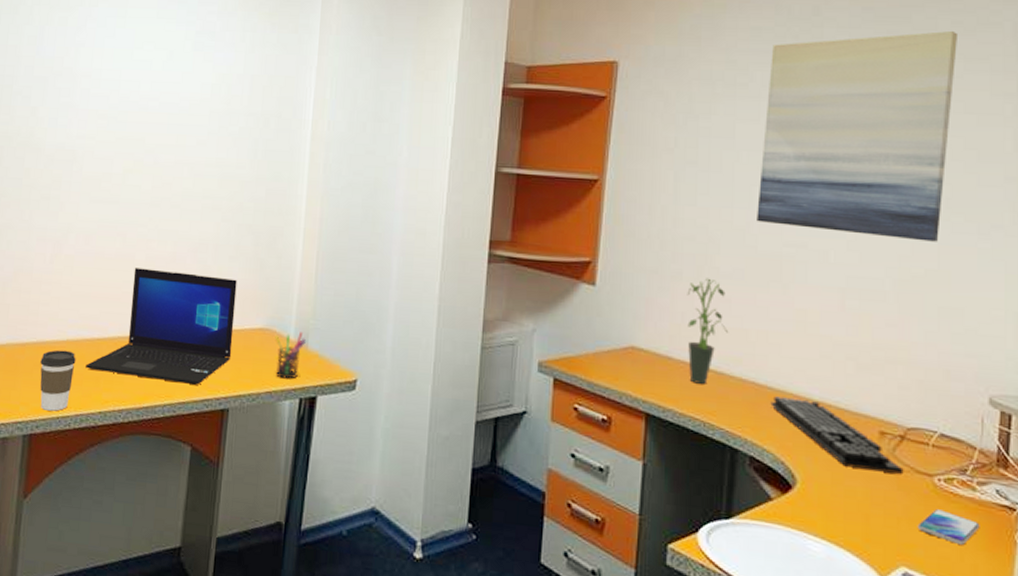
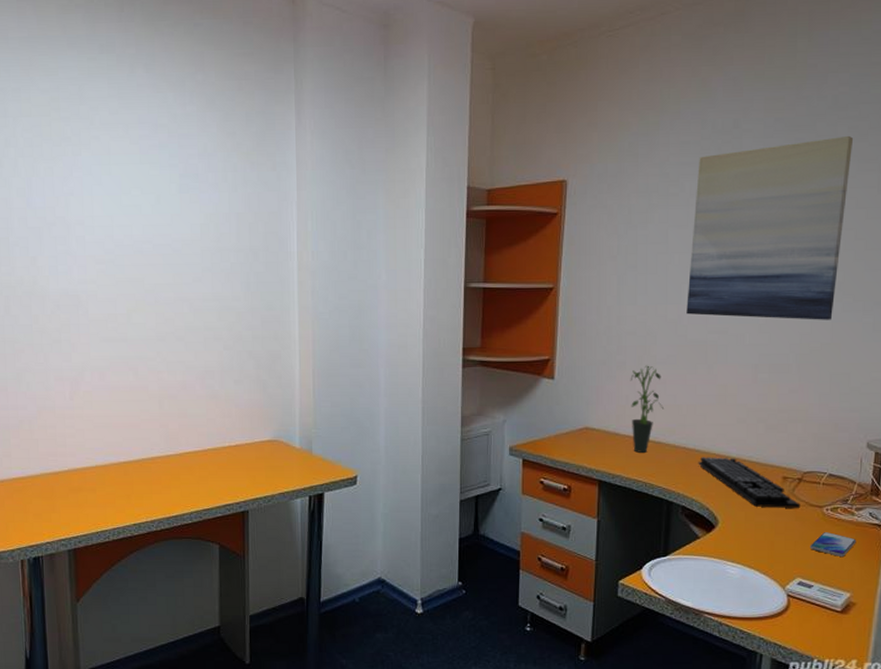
coffee cup: present [40,349,76,411] -> none [74,475,107,527]
laptop: present [85,268,237,385] -> none [116,397,246,493]
pen holder: present [275,332,306,379] -> none [282,440,310,481]

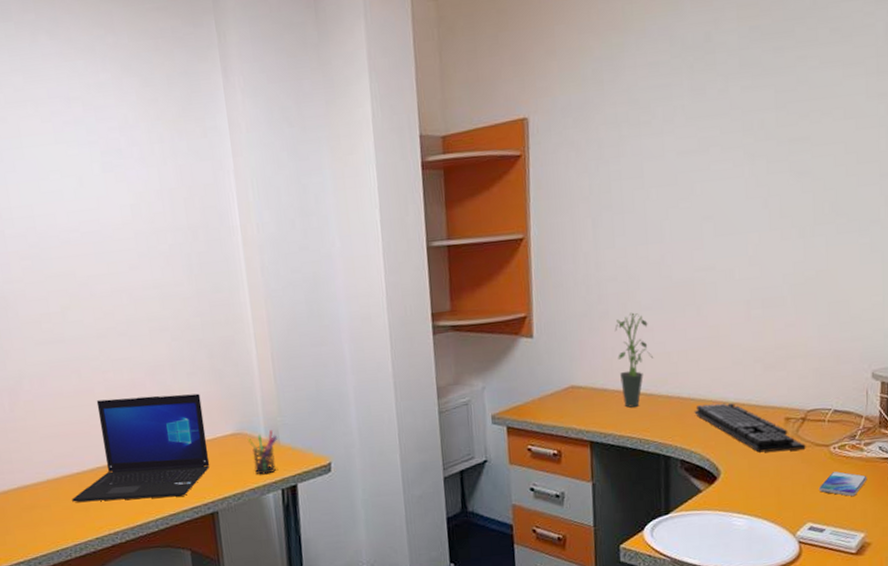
laptop: none [116,397,246,493] -> present [72,393,210,502]
pen holder: none [282,440,310,481] -> present [247,430,277,475]
wall art: present [686,135,853,320] -> none [668,38,836,253]

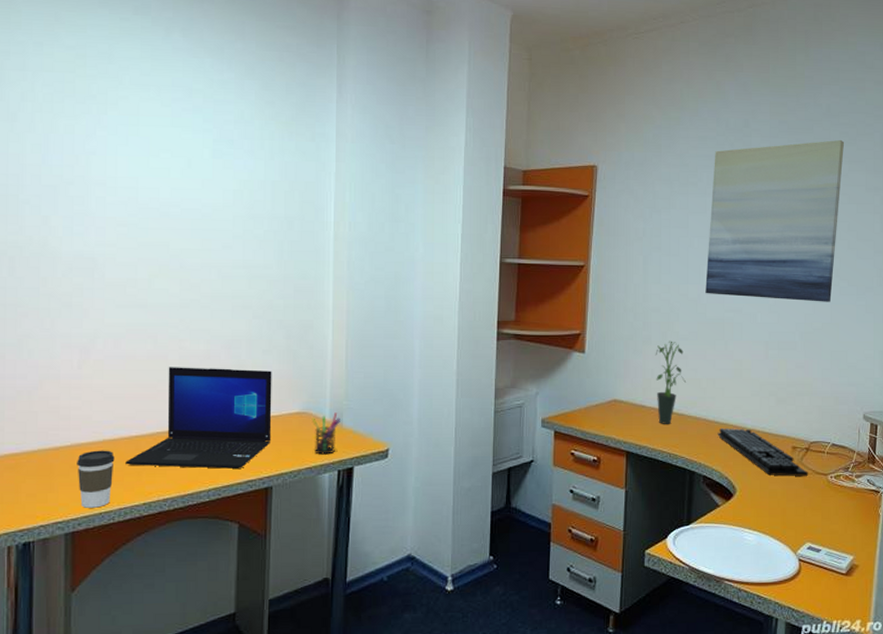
coffee cup: none [26,489,65,547] -> present [77,450,115,508]
wall art: none [668,38,836,253] -> present [705,139,844,302]
smartphone: present [818,471,867,497] -> none [817,498,857,522]

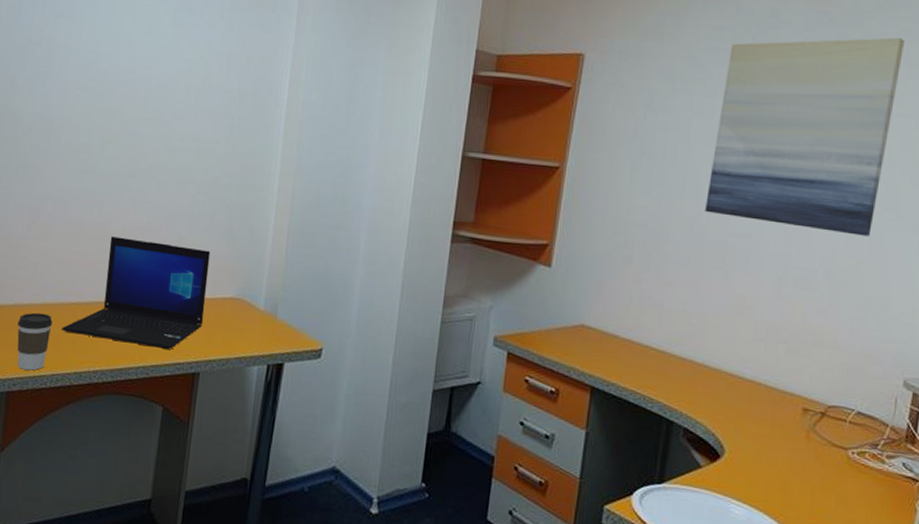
pen holder: present [311,412,340,455] -> none [245,302,275,347]
potted plant: present [655,341,686,424] -> none [633,263,672,361]
keyboard: present [717,428,808,477] -> none [706,374,822,448]

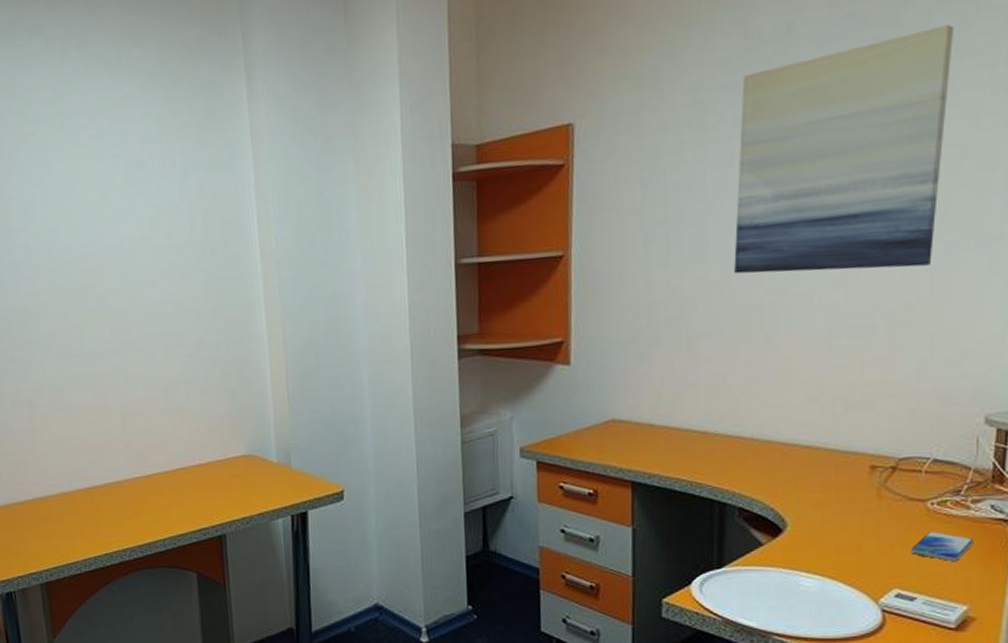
coffee cup: present [17,312,53,371] -> none [40,502,75,559]
laptop: present [62,236,211,349] -> none [83,412,220,518]
smartphone: none [829,479,886,512] -> present [910,531,974,562]

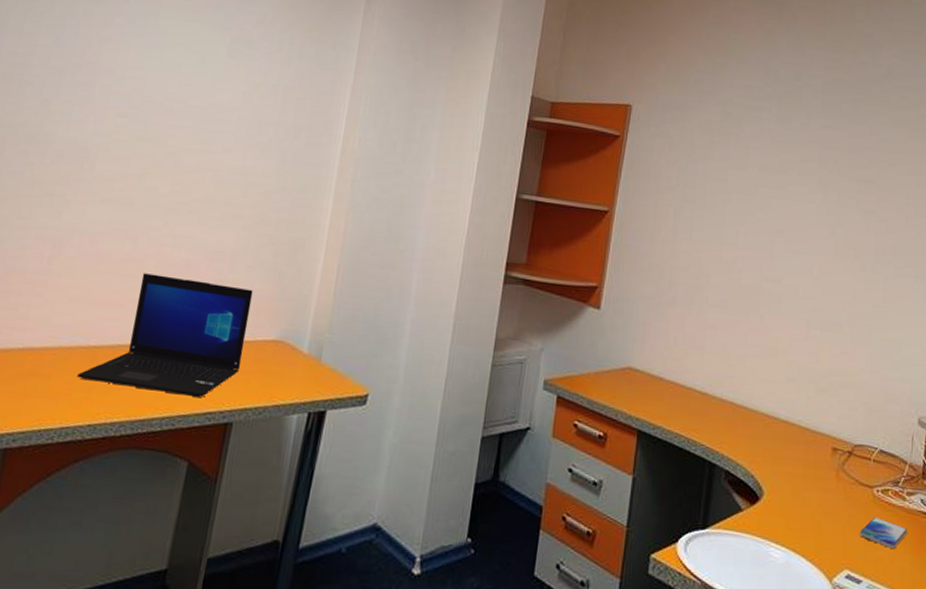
laptop: none [83,412,220,518] -> present [77,273,254,397]
wall art: present [734,24,953,274] -> none [741,102,905,282]

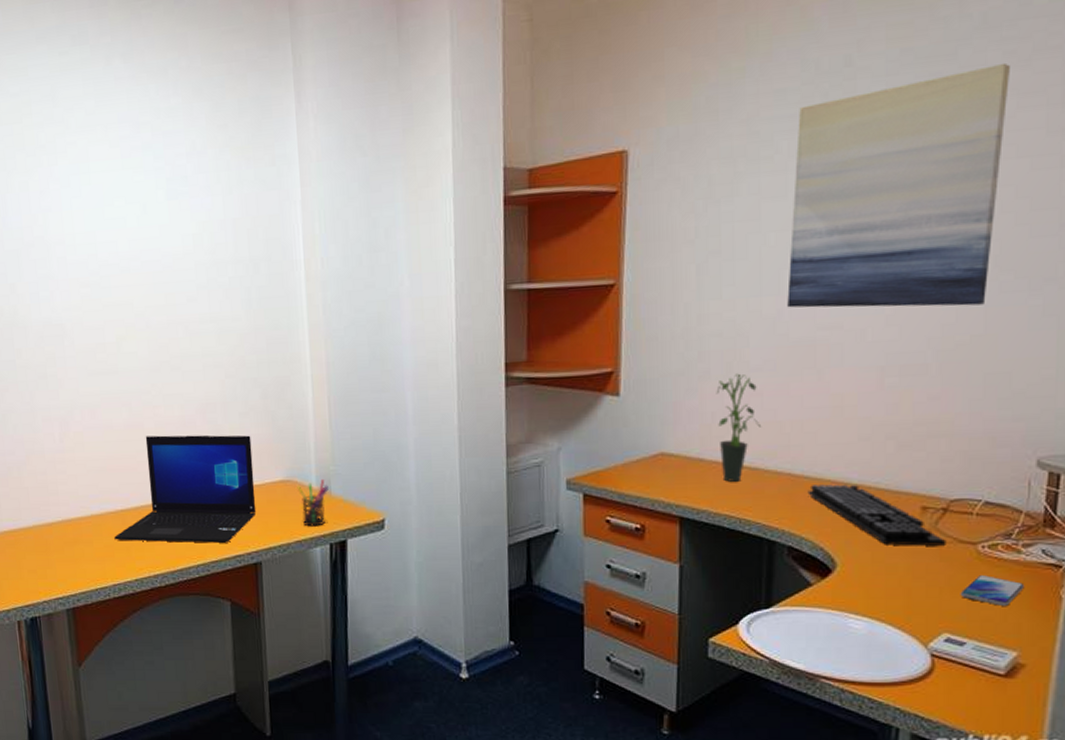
pen holder: none [286,345,320,393] -> present [297,479,329,527]
potted plant: none [677,306,712,404] -> present [716,373,761,482]
wall art: none [741,102,905,282] -> present [787,62,1010,308]
keyboard: none [745,415,850,487] -> present [808,484,946,547]

